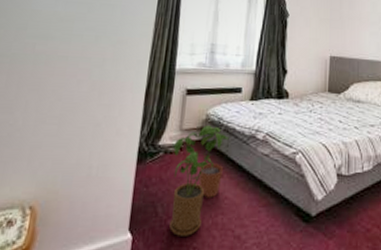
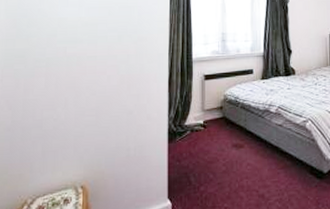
house plant: present [169,126,229,236] -> none [198,105,246,199]
plant pot: present [198,158,223,198] -> none [222,132,243,166]

